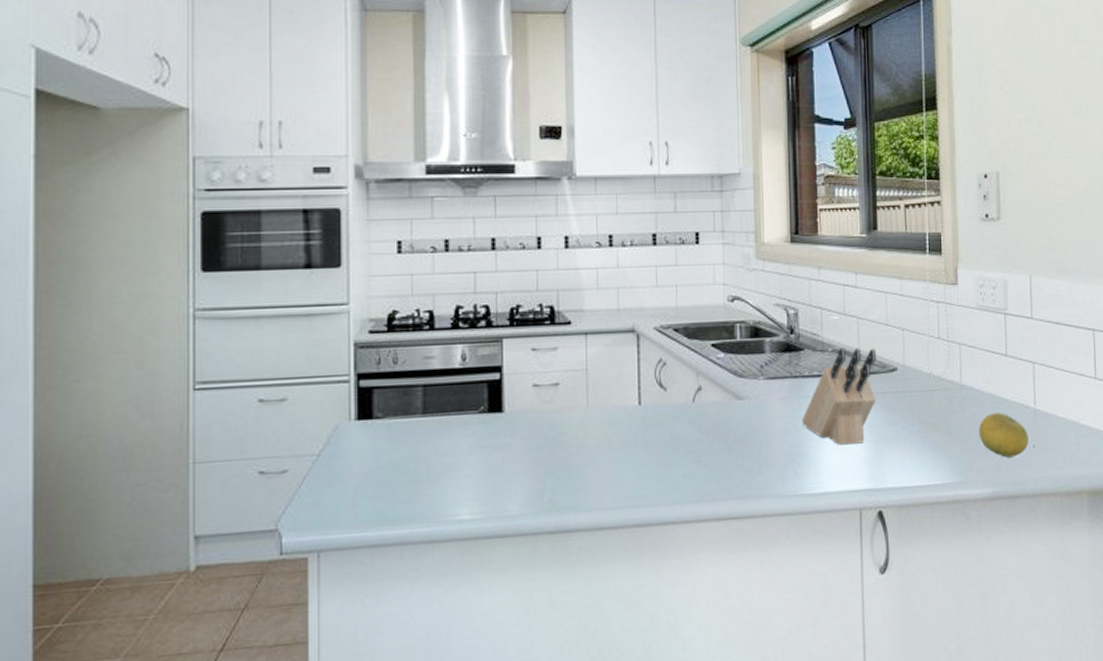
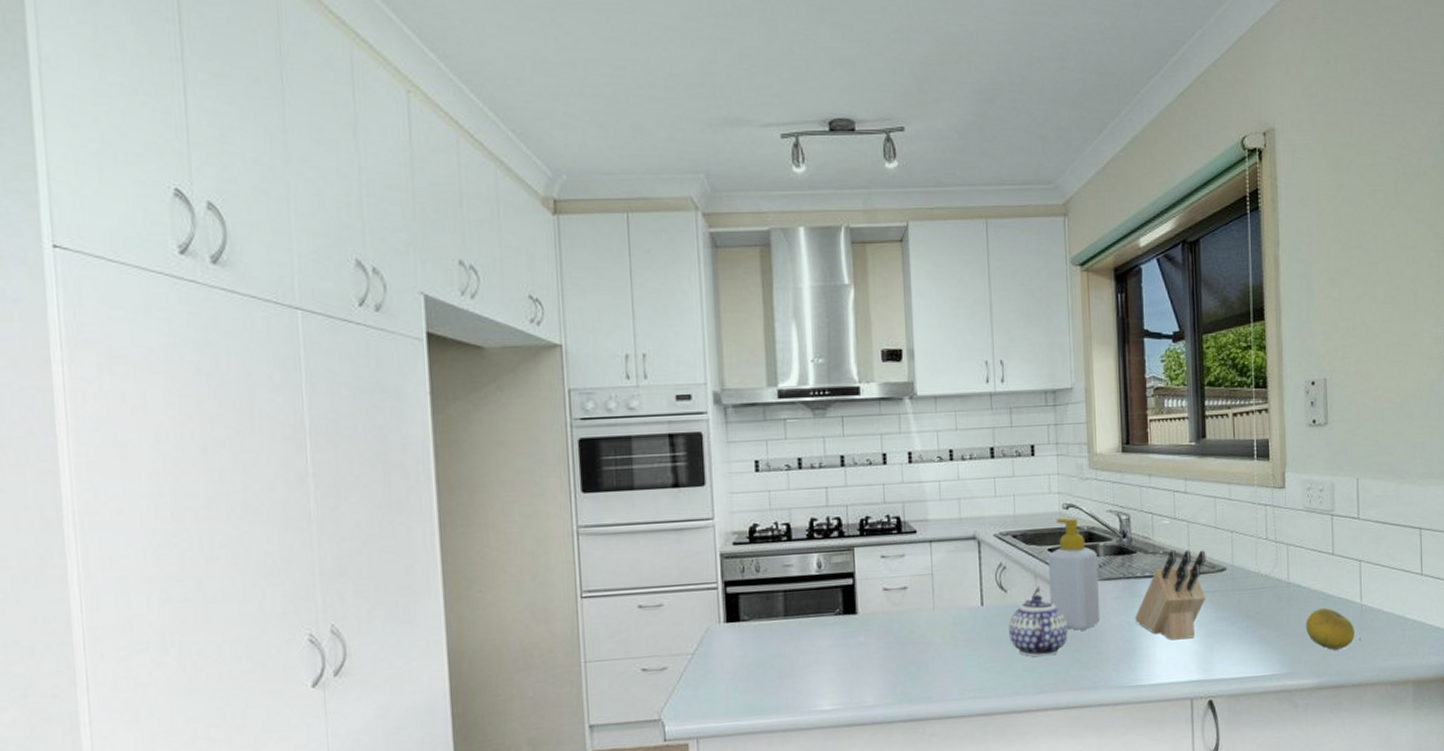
teapot: none [668,393,731,462] -> present [1009,594,1068,657]
soap bottle: none [712,311,765,433] -> present [1048,518,1100,630]

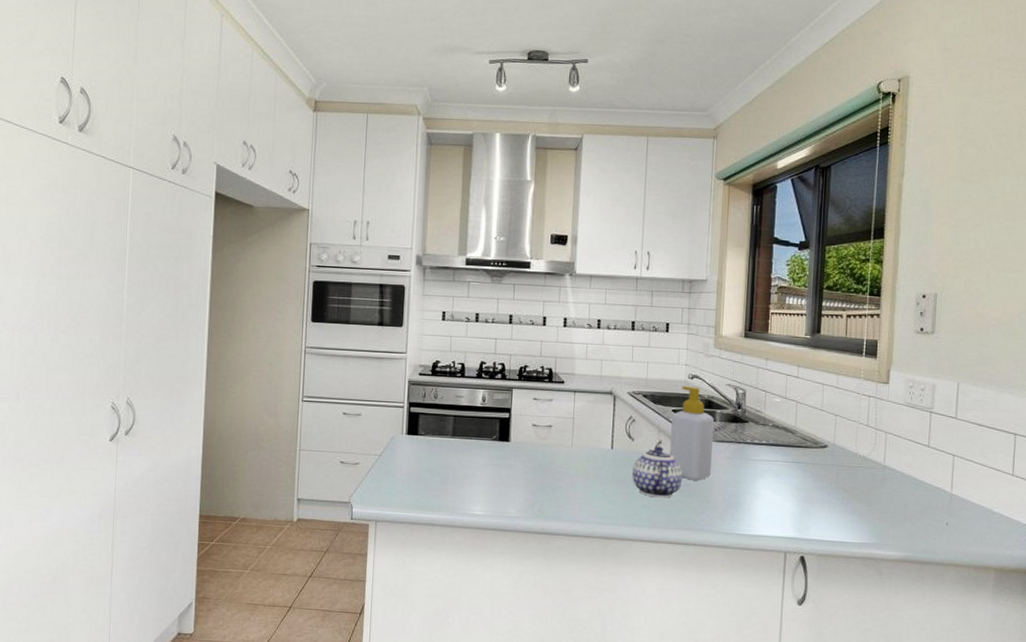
knife block: present [1135,549,1206,640] -> none [742,424,811,501]
fruit: present [1305,608,1355,650] -> none [896,492,943,530]

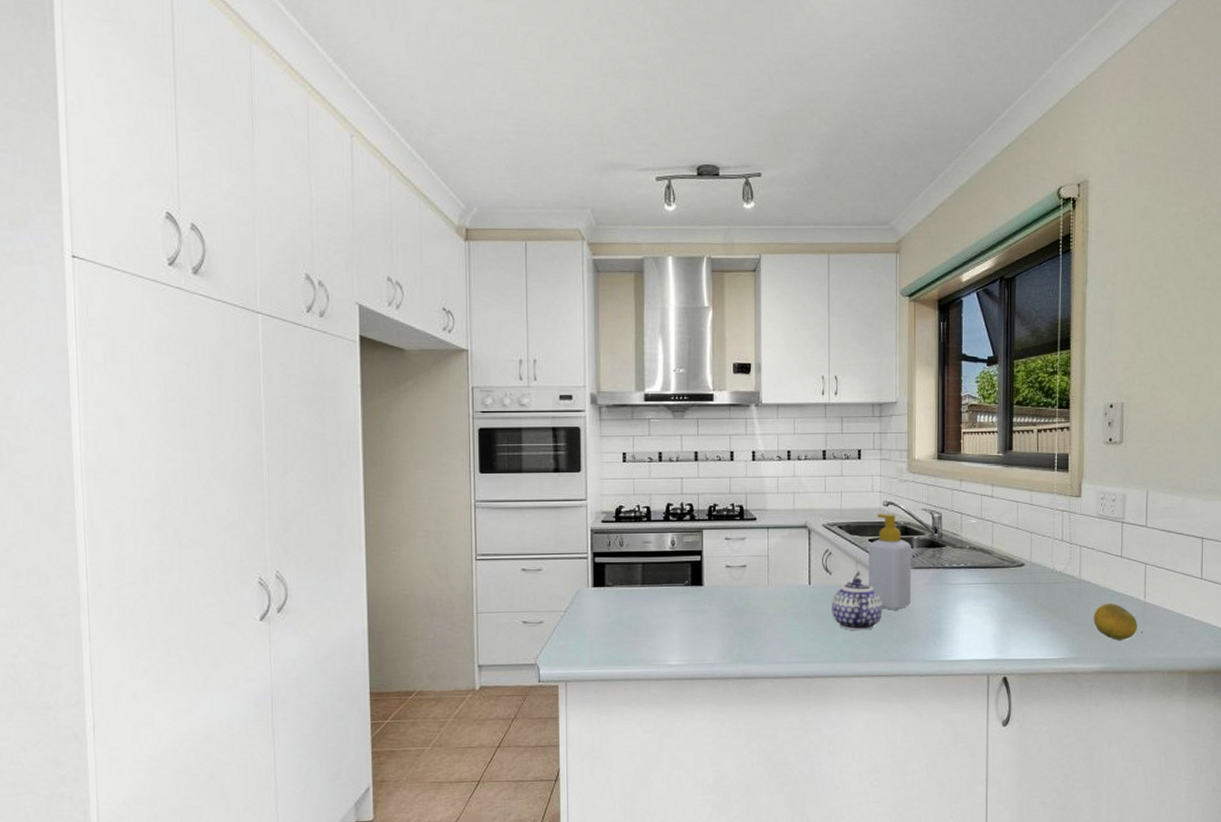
fruit: none [896,492,943,530] -> present [1093,603,1137,640]

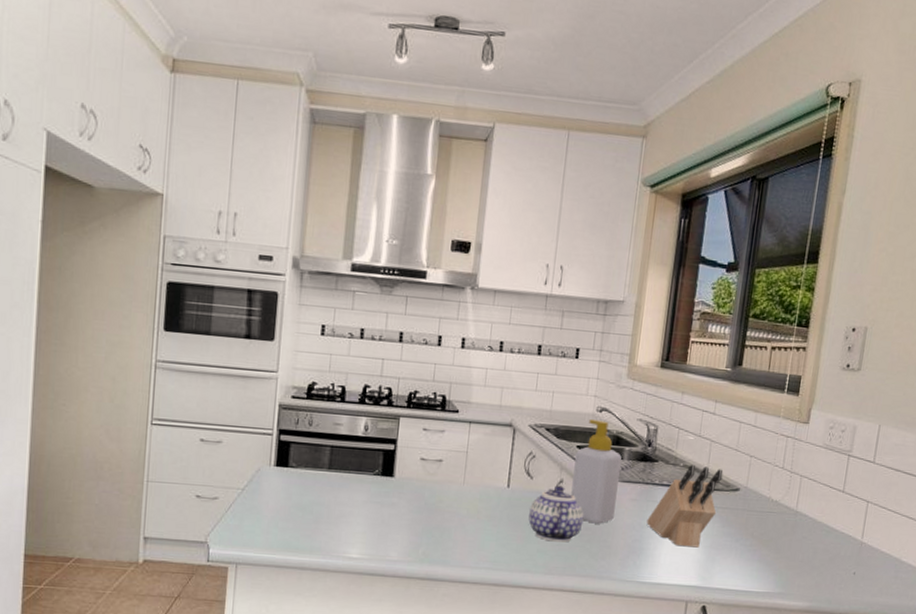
knife block: none [942,545,1007,624] -> present [646,464,724,548]
fruit: present [1093,603,1137,640] -> none [804,539,851,580]

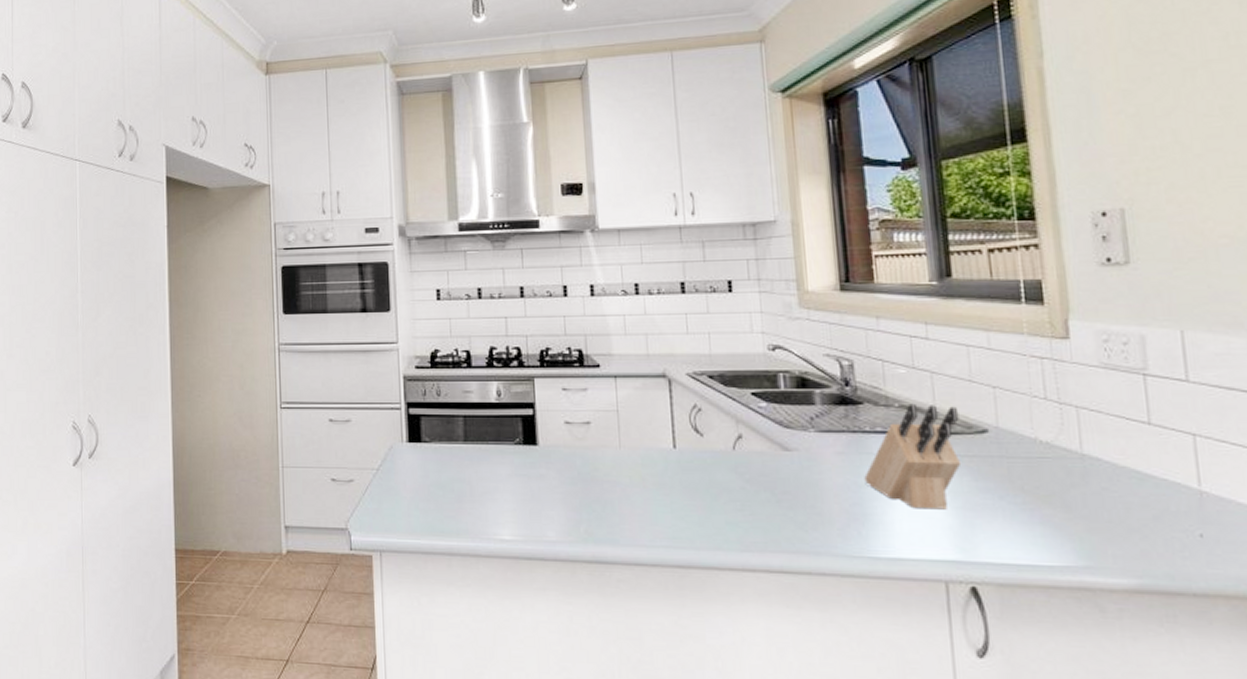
teapot: present [528,485,584,543] -> none [706,442,779,511]
soap bottle: present [571,419,622,524] -> none [752,360,818,486]

